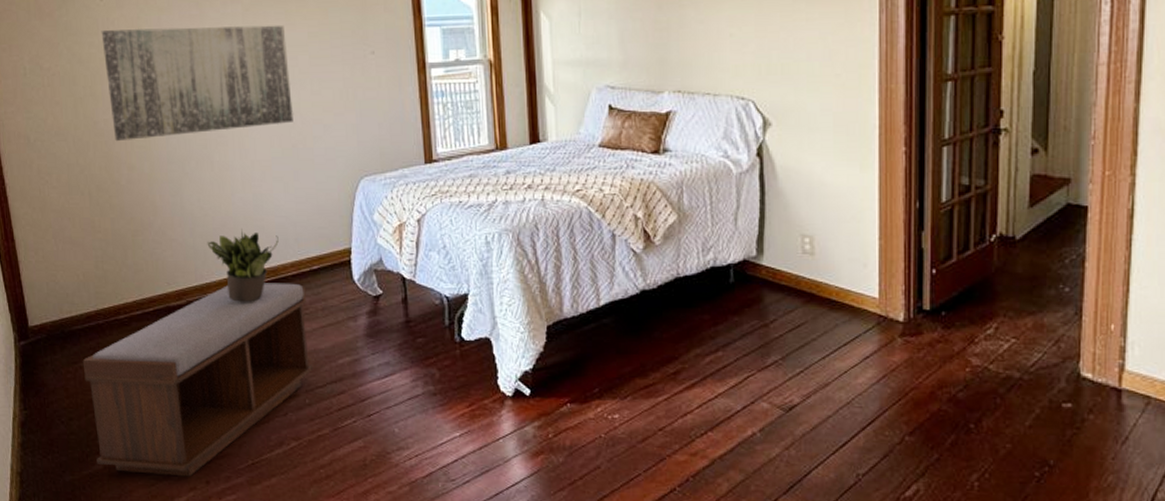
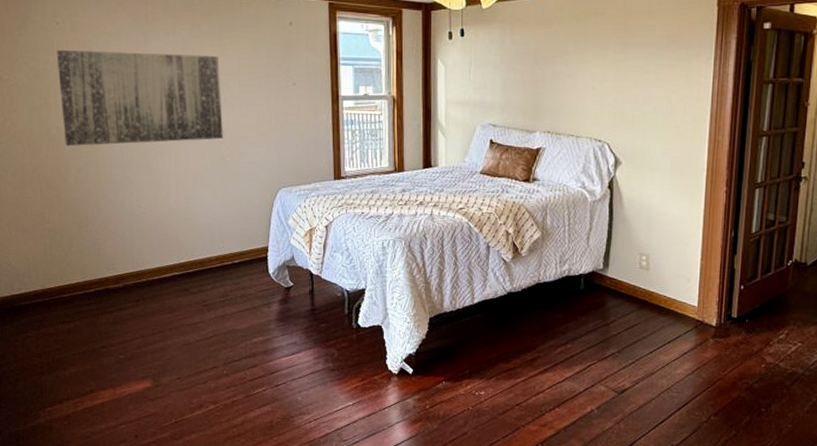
bench: present [82,283,314,477] -> none [29,272,231,432]
potted plant: present [207,229,279,302] -> none [143,226,206,288]

